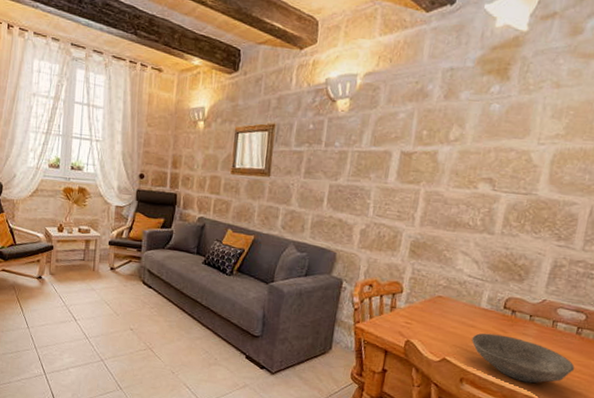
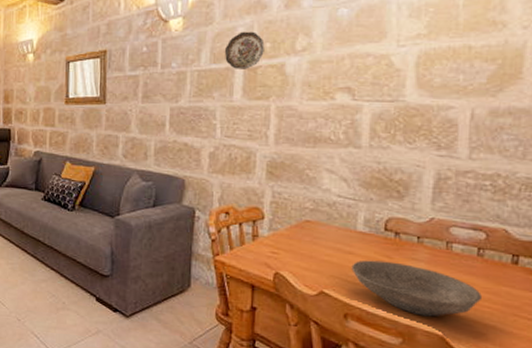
decorative plate: none [384,117,422,154] -> present [224,31,265,69]

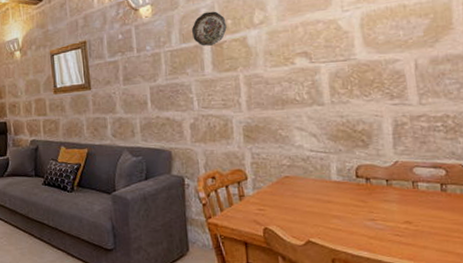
bowl: present [351,260,482,317] -> none [332,205,451,253]

